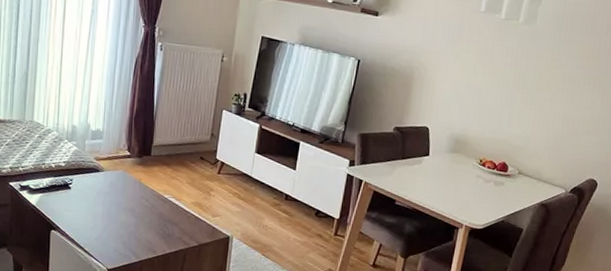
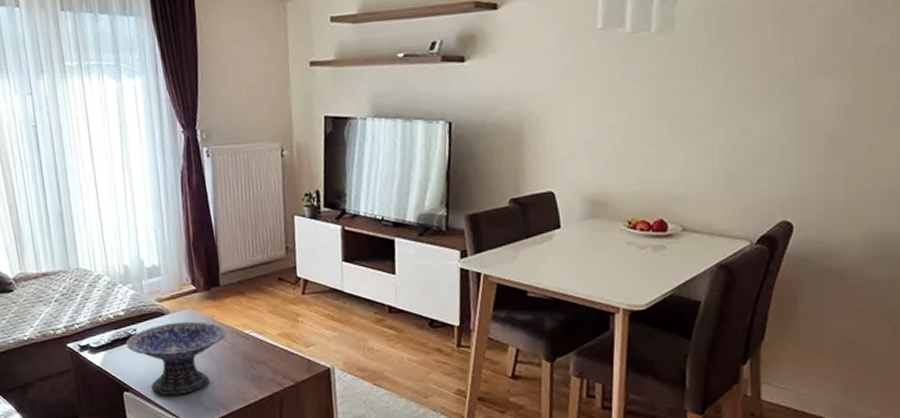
decorative bowl: none [61,179,149,240] -> present [125,321,227,396]

